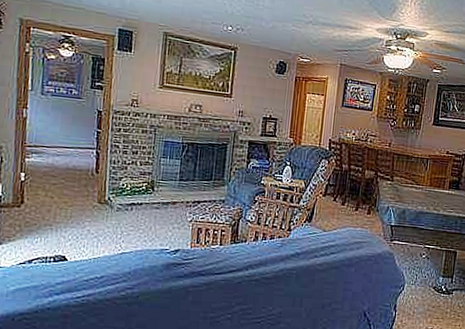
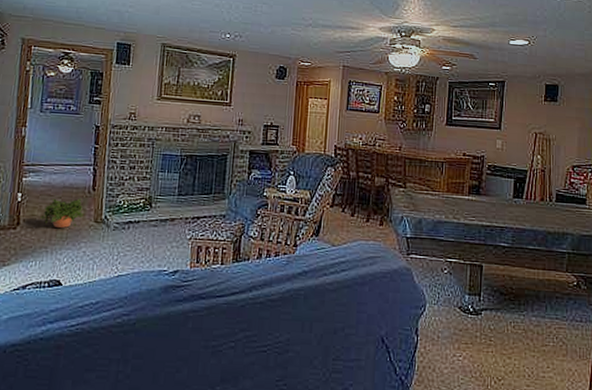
potted plant: none [45,179,87,208] -> present [41,198,83,228]

